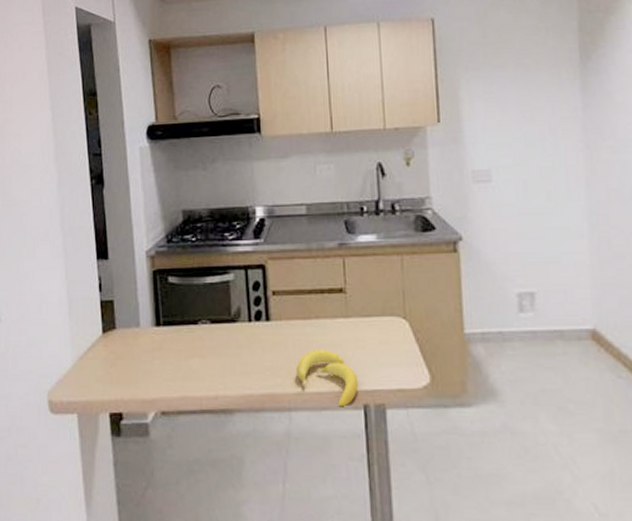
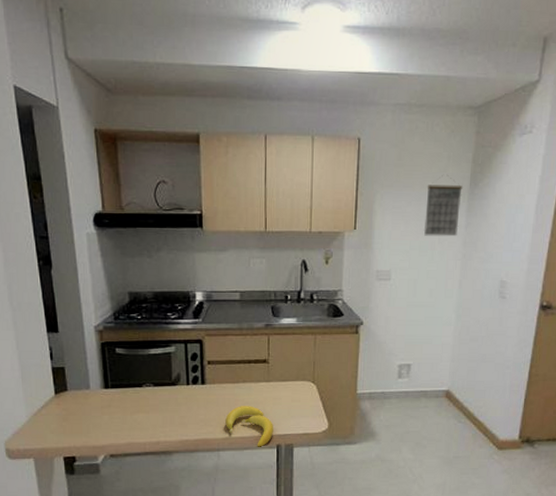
calendar: none [525,49,574,124] -> present [423,175,463,237]

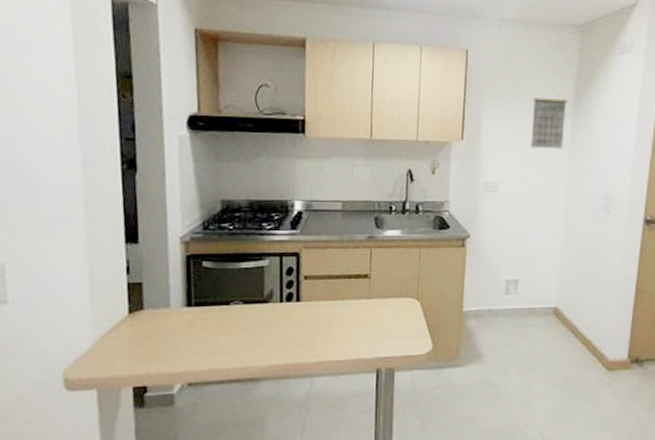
banana: present [225,406,273,447] -> none [321,325,373,372]

